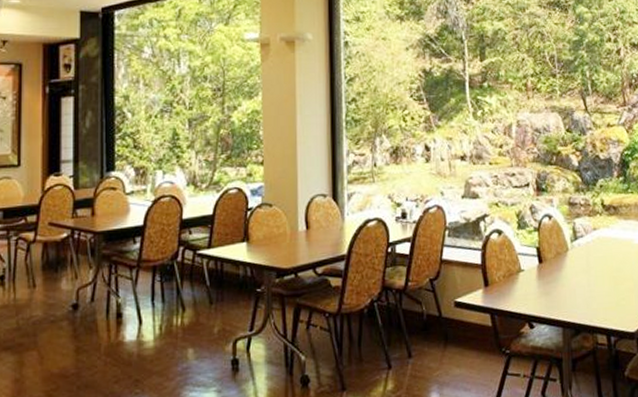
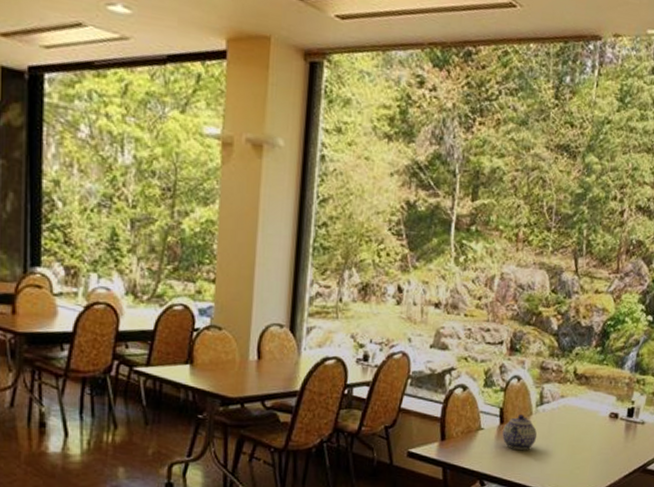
teapot: none [543,252,577,287] -> present [502,415,537,450]

